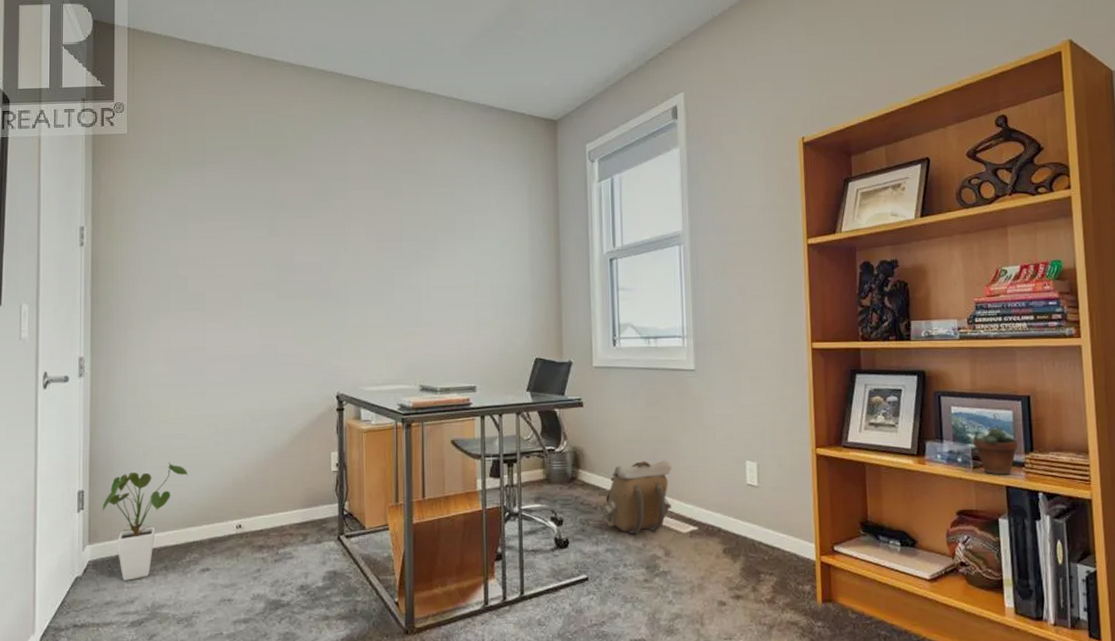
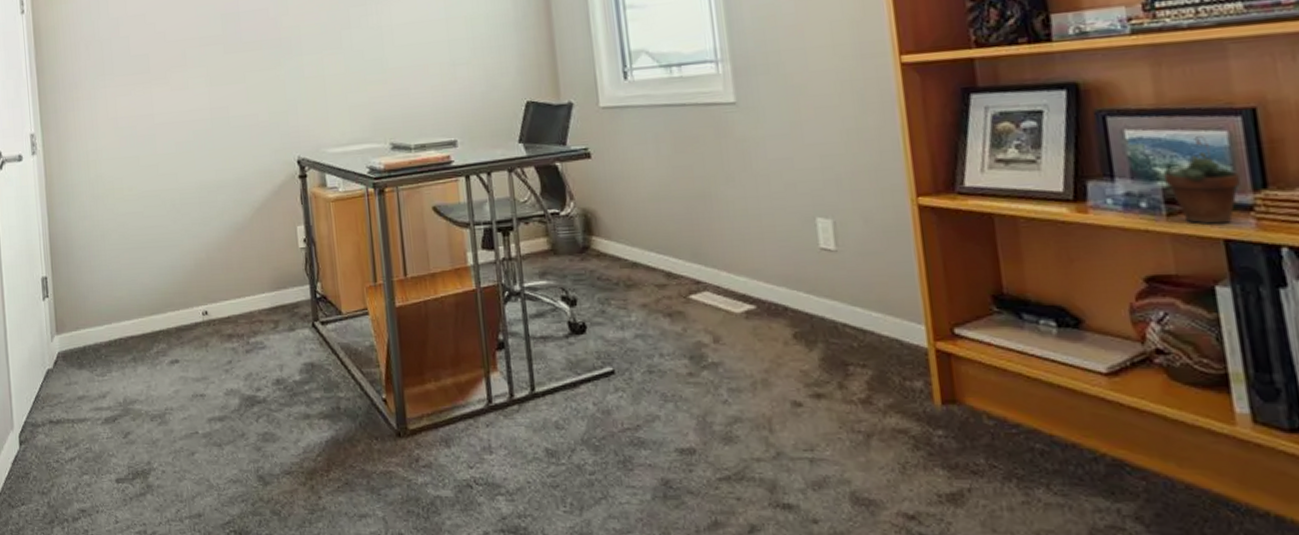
house plant: present [101,462,188,581] -> none [65,244,149,374]
backpack: present [602,460,672,534] -> none [626,220,717,315]

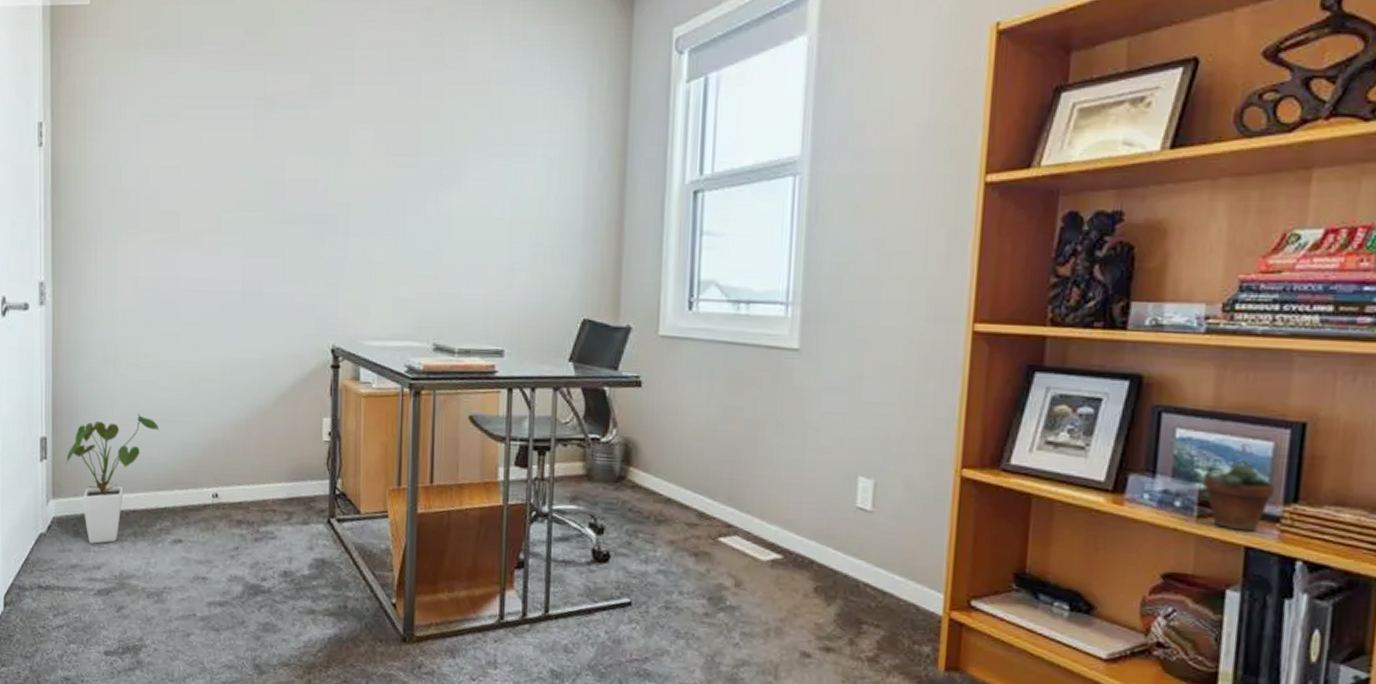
house plant: none [65,244,149,374] -> present [65,414,160,544]

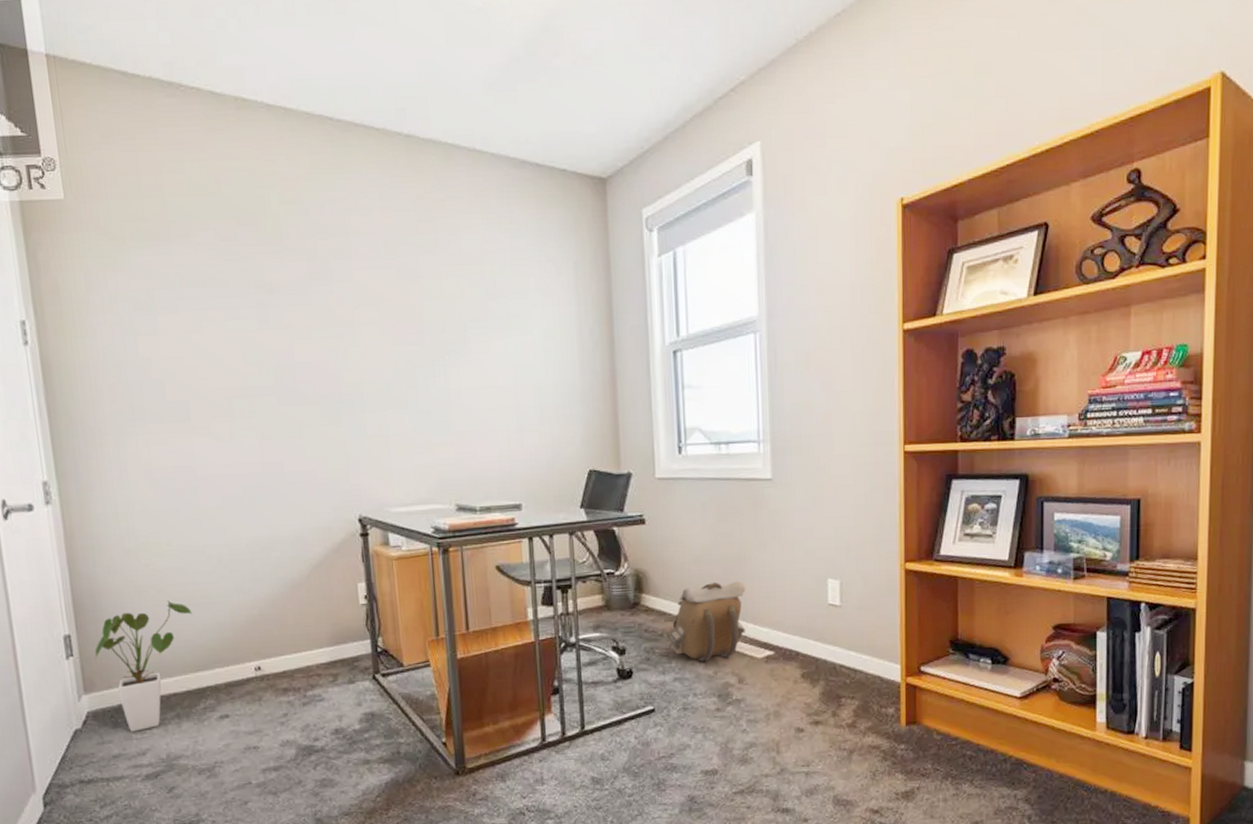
backpack: none [656,464,755,555] -> present [669,580,746,661]
succulent plant: present [1203,442,1276,532] -> none [1076,518,1124,586]

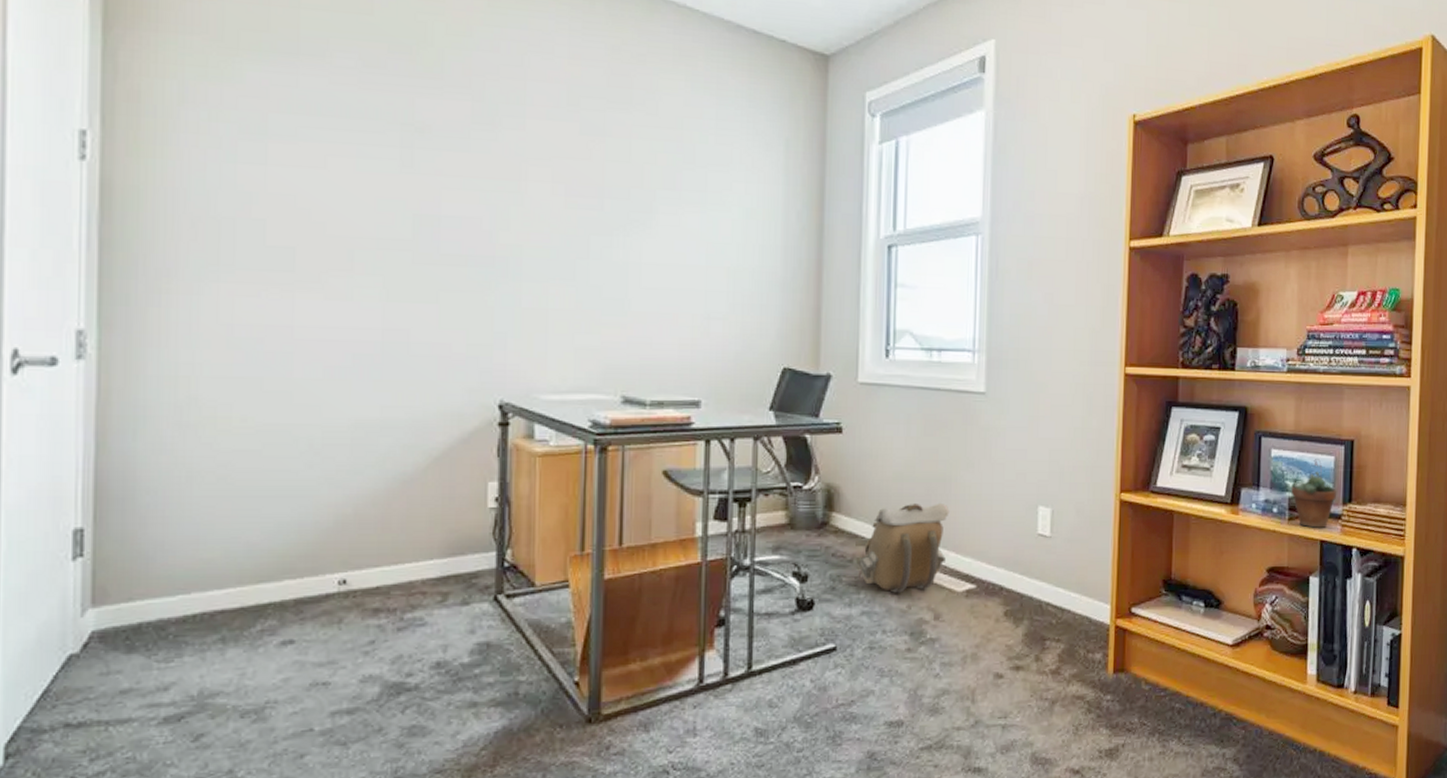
house plant: present [94,600,193,732] -> none [114,490,263,659]
succulent plant: none [1076,518,1124,586] -> present [1291,458,1337,528]

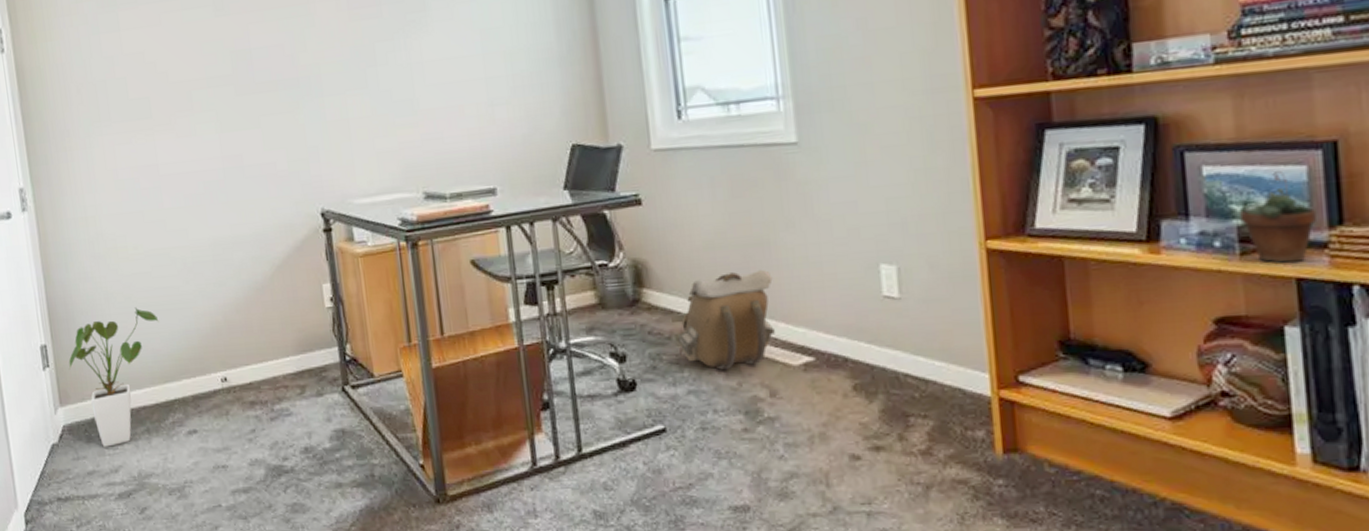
house plant: none [114,490,263,659] -> present [68,307,159,447]

